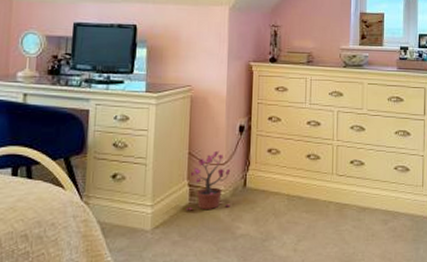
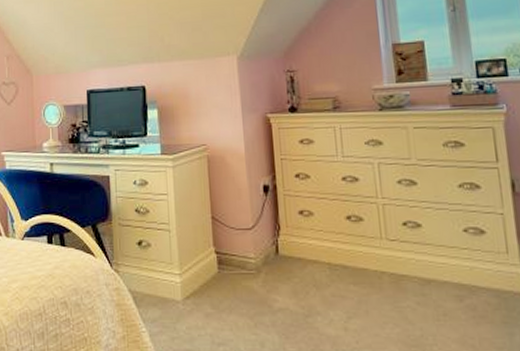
potted plant: present [185,150,231,211] -> none [215,213,264,281]

